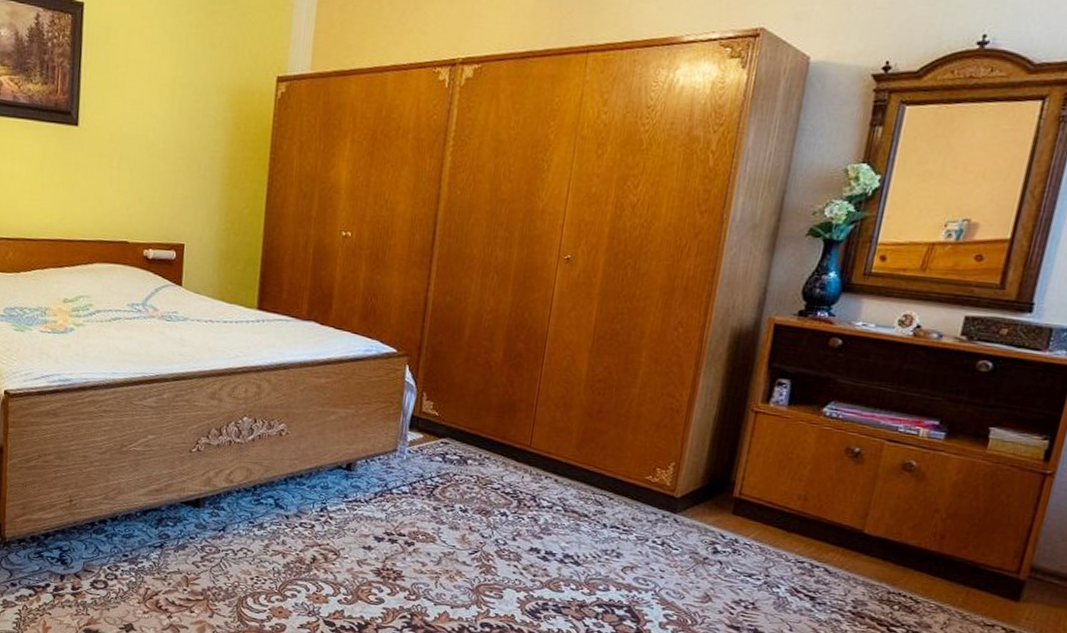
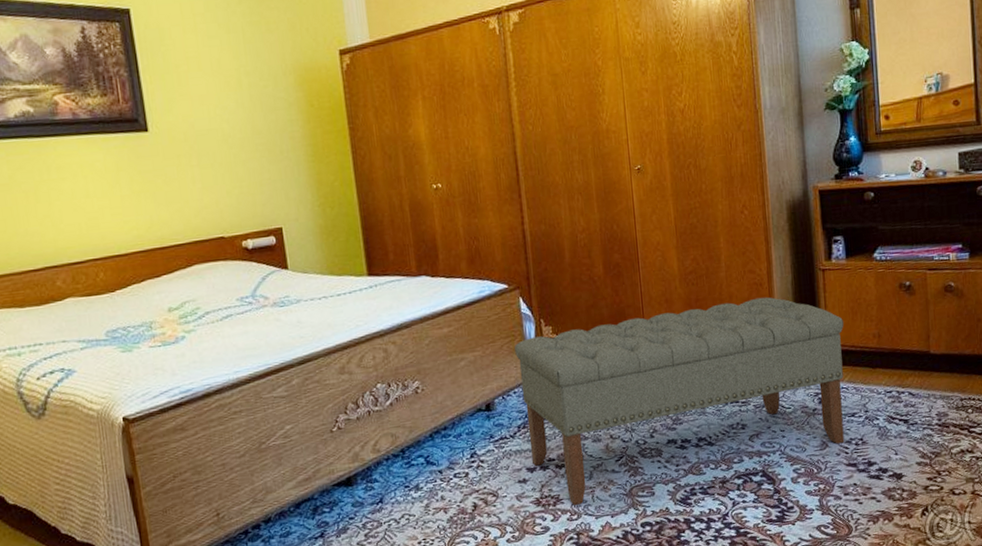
bench: none [381,408,767,603] -> present [514,296,844,505]

